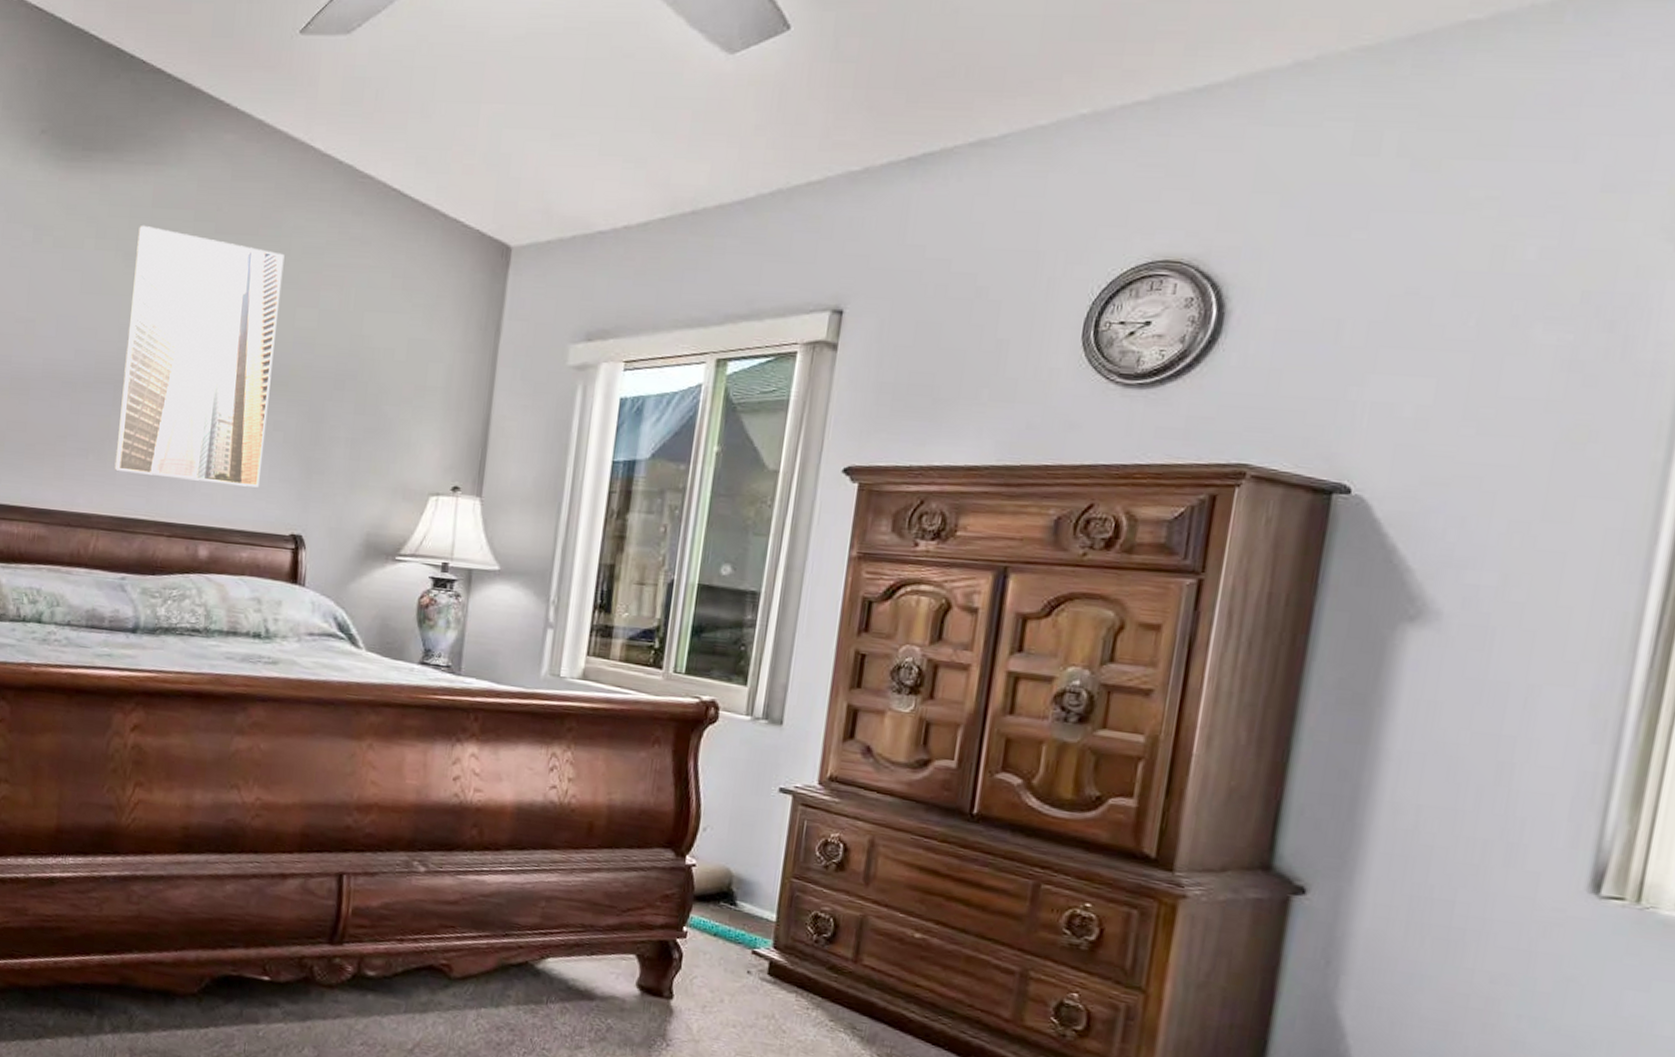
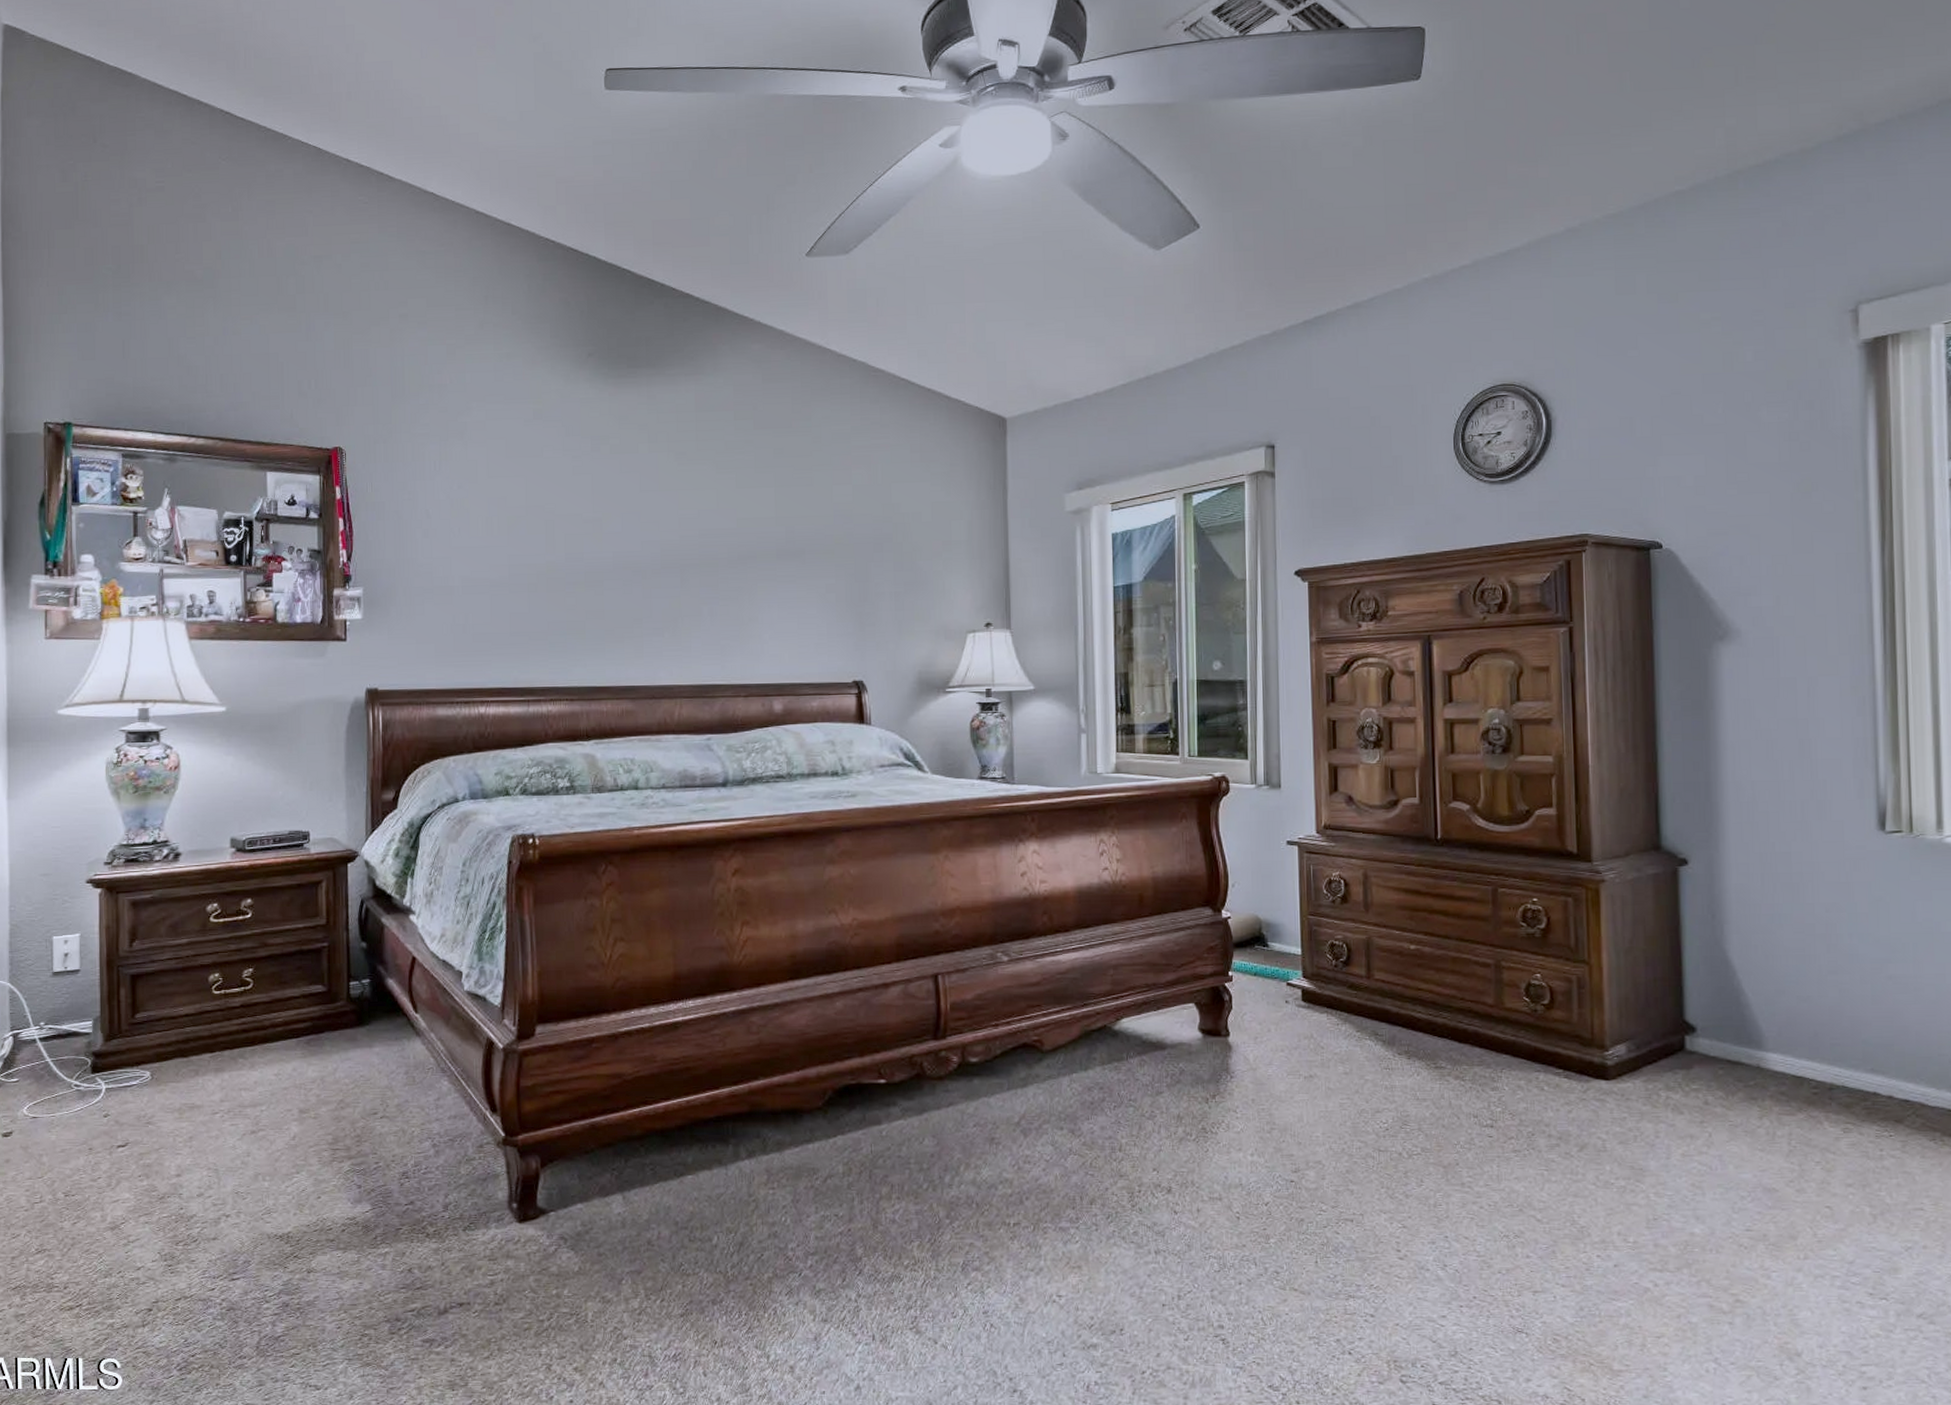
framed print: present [114,225,285,488] -> none [686,427,820,645]

